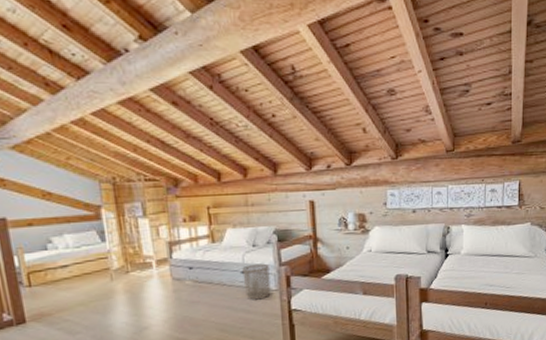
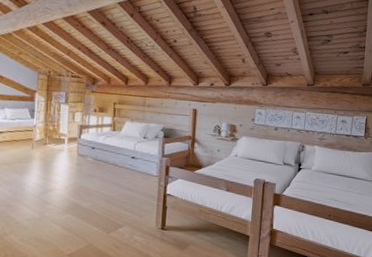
waste bin: present [242,263,271,300] -> none [132,152,154,182]

